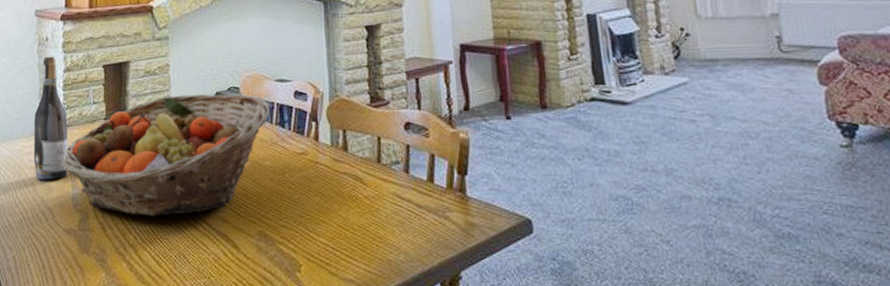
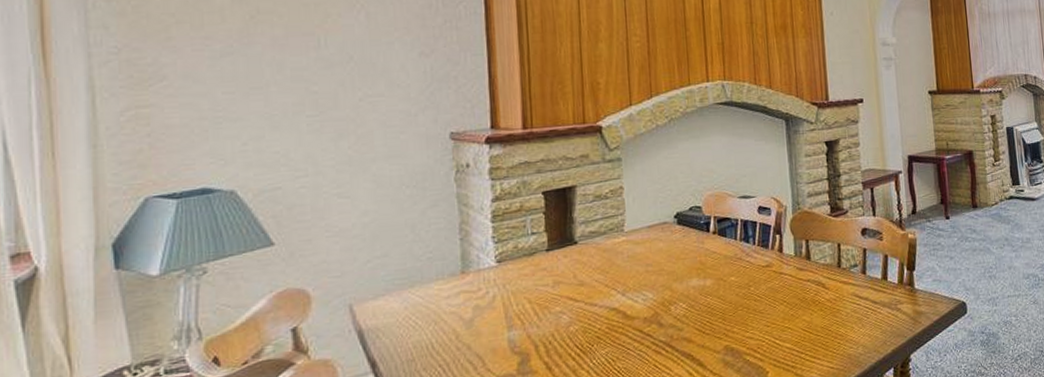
wine bottle: present [33,56,68,180] -> none [453,184,501,326]
fruit basket: present [62,94,270,216] -> none [493,213,734,349]

